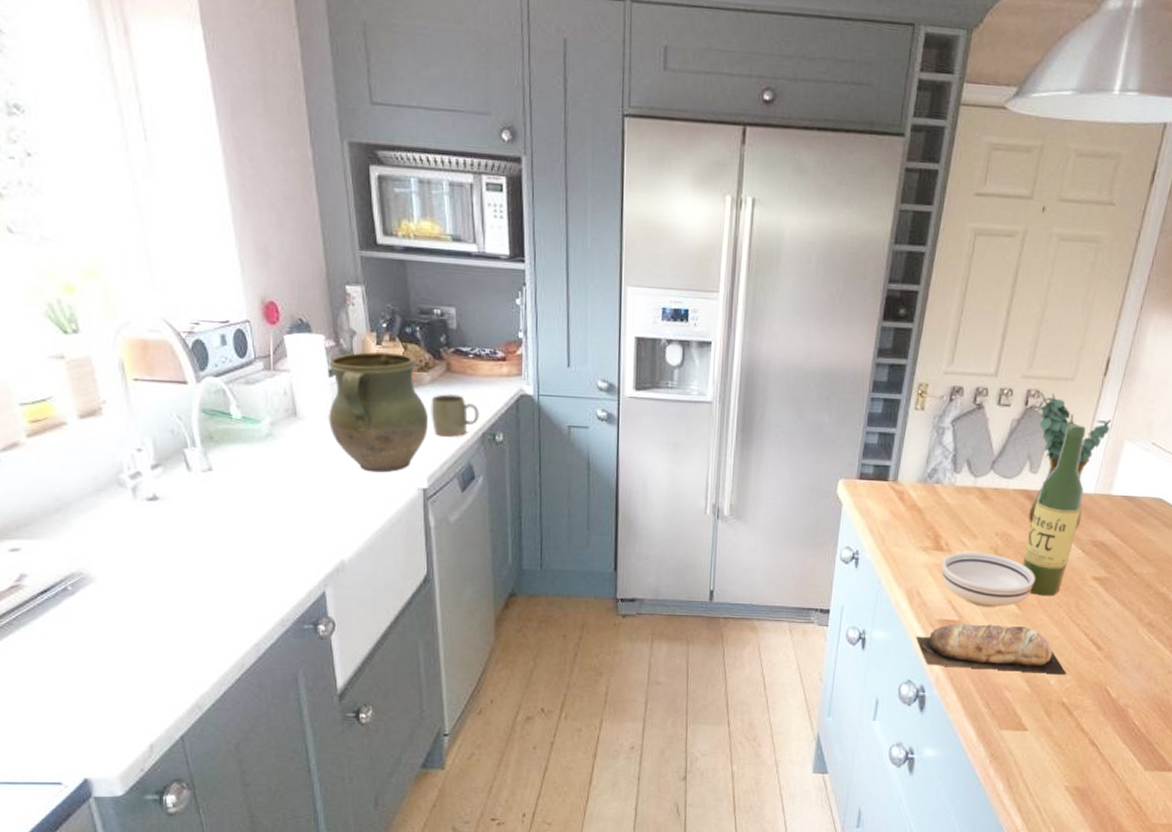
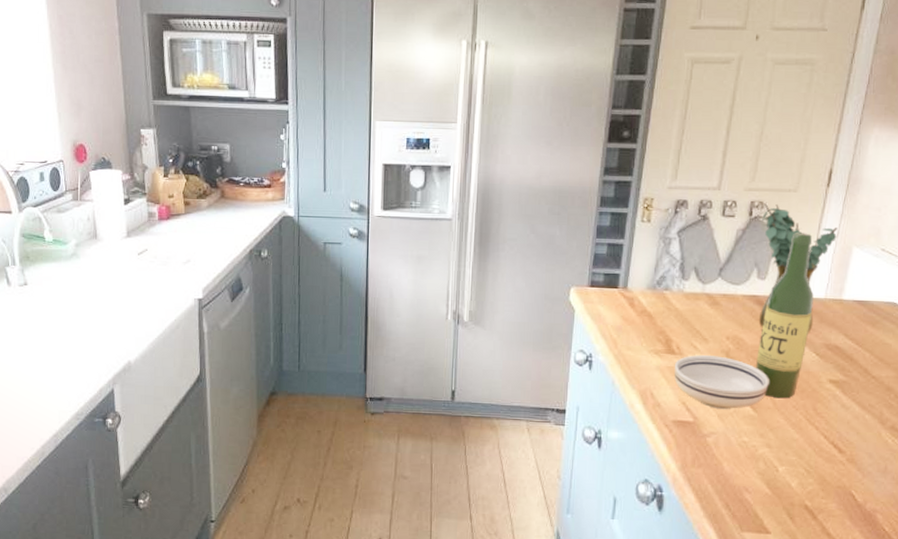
ceramic jug: present [329,351,428,473] -> none [123,182,204,285]
mug: present [431,394,479,437] -> none [207,217,248,253]
bread loaf: present [915,623,1067,675] -> none [651,424,808,478]

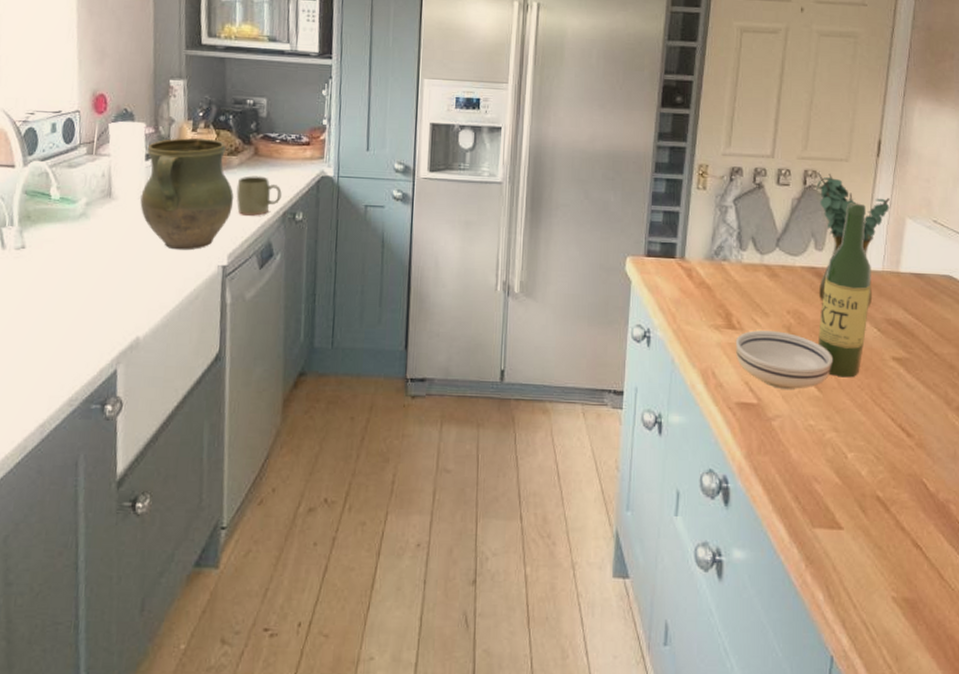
ceramic jug: none [123,182,204,285] -> present [140,137,234,250]
mug: none [207,217,248,253] -> present [236,176,282,216]

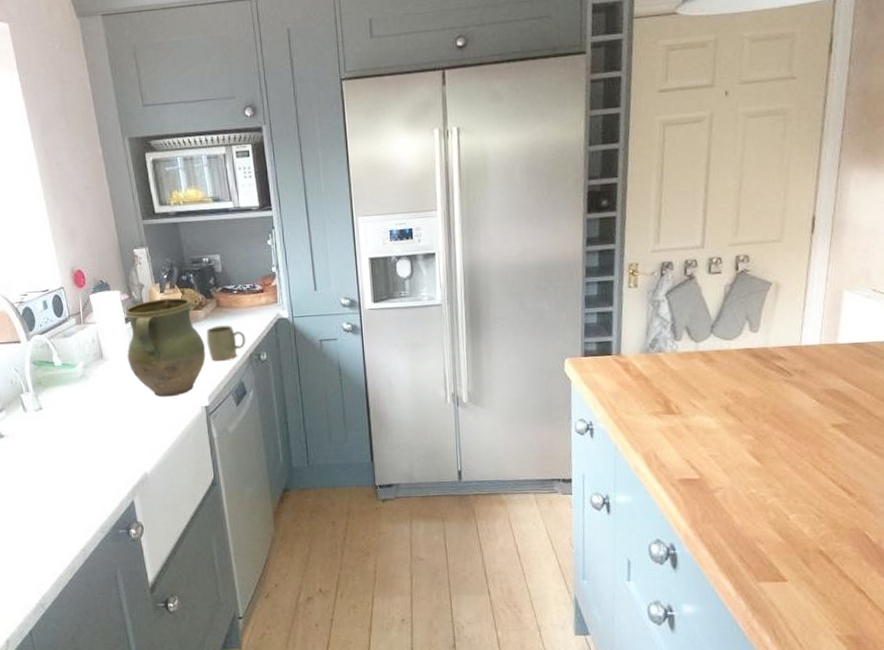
bowl: present [735,330,832,389] -> none [674,411,772,464]
vase: present [816,172,890,310] -> none [749,256,826,383]
wine bottle: present [817,203,871,378] -> none [756,281,809,448]

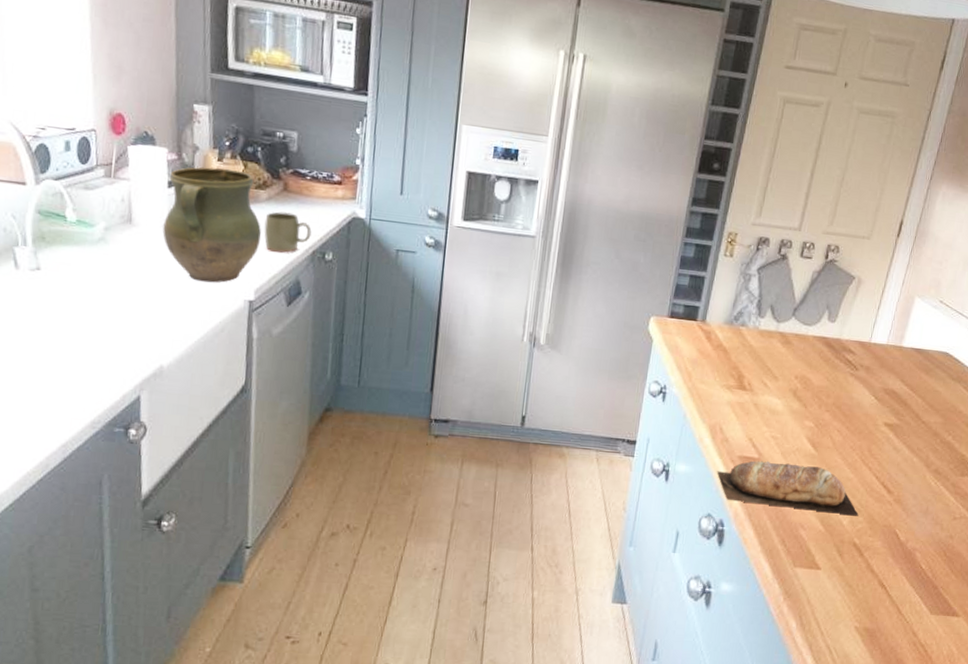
bread loaf: none [658,479,820,524] -> present [717,460,859,516]

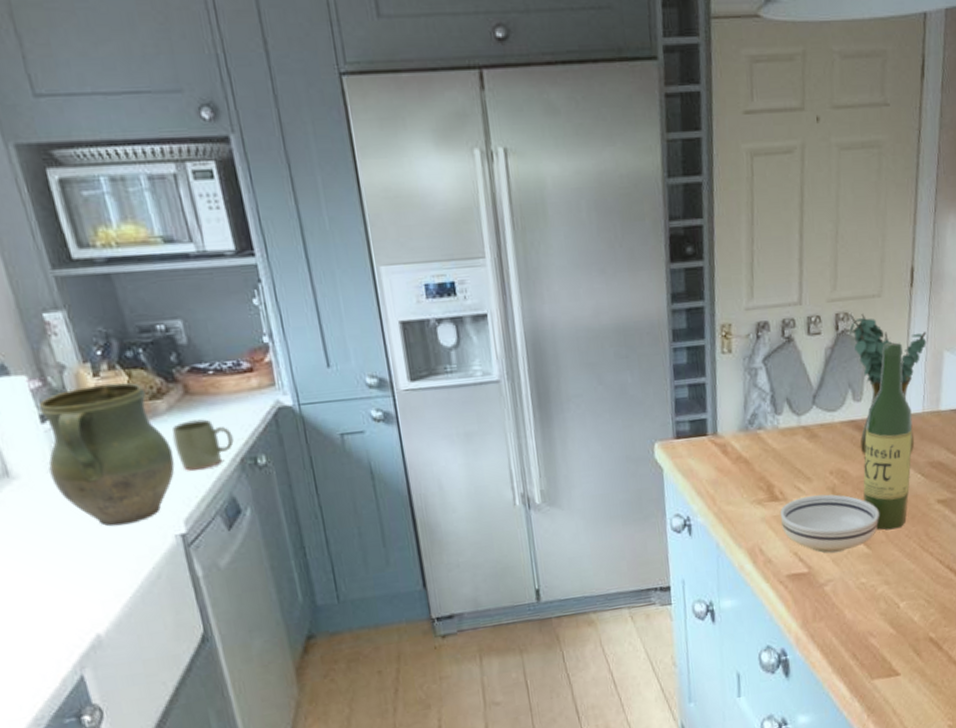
bread loaf: present [717,460,859,516] -> none [766,565,929,627]
bowl: none [743,392,831,447] -> present [779,494,879,553]
wine bottle: none [819,279,880,439] -> present [863,342,913,530]
vase: none [825,247,903,379] -> present [849,314,927,460]

